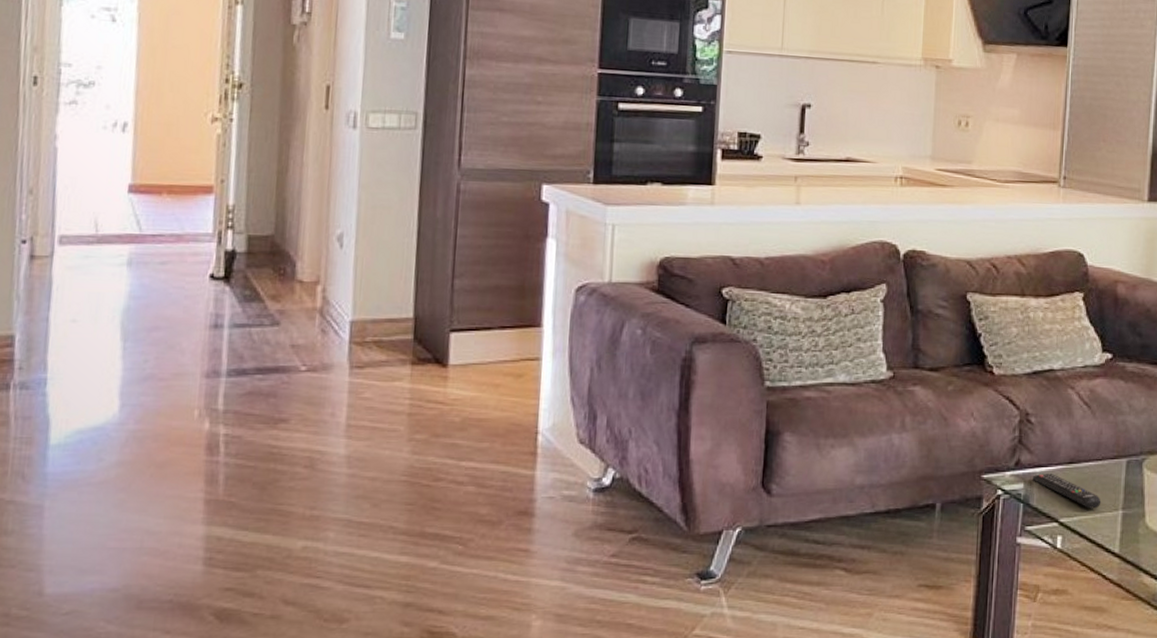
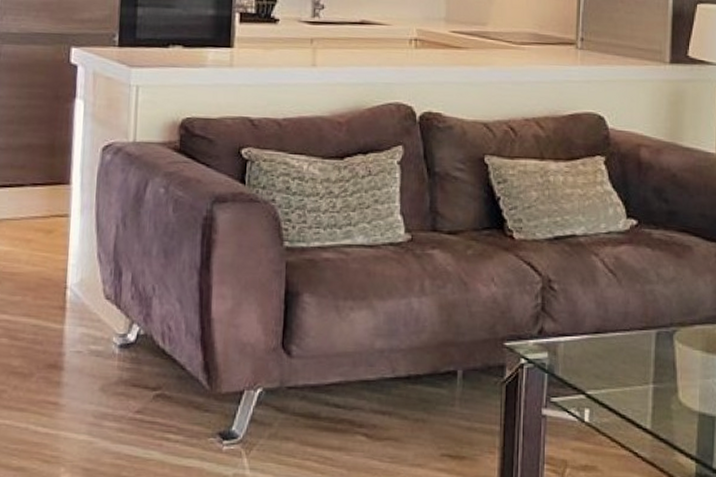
remote control: present [1033,472,1101,509] -> none [557,342,631,382]

